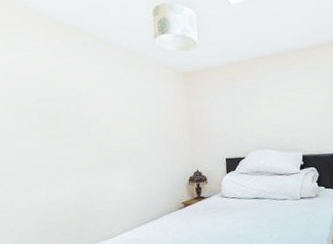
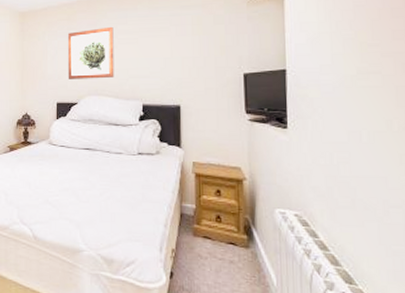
wall art: none [232,85,277,136] -> present [67,26,114,79]

